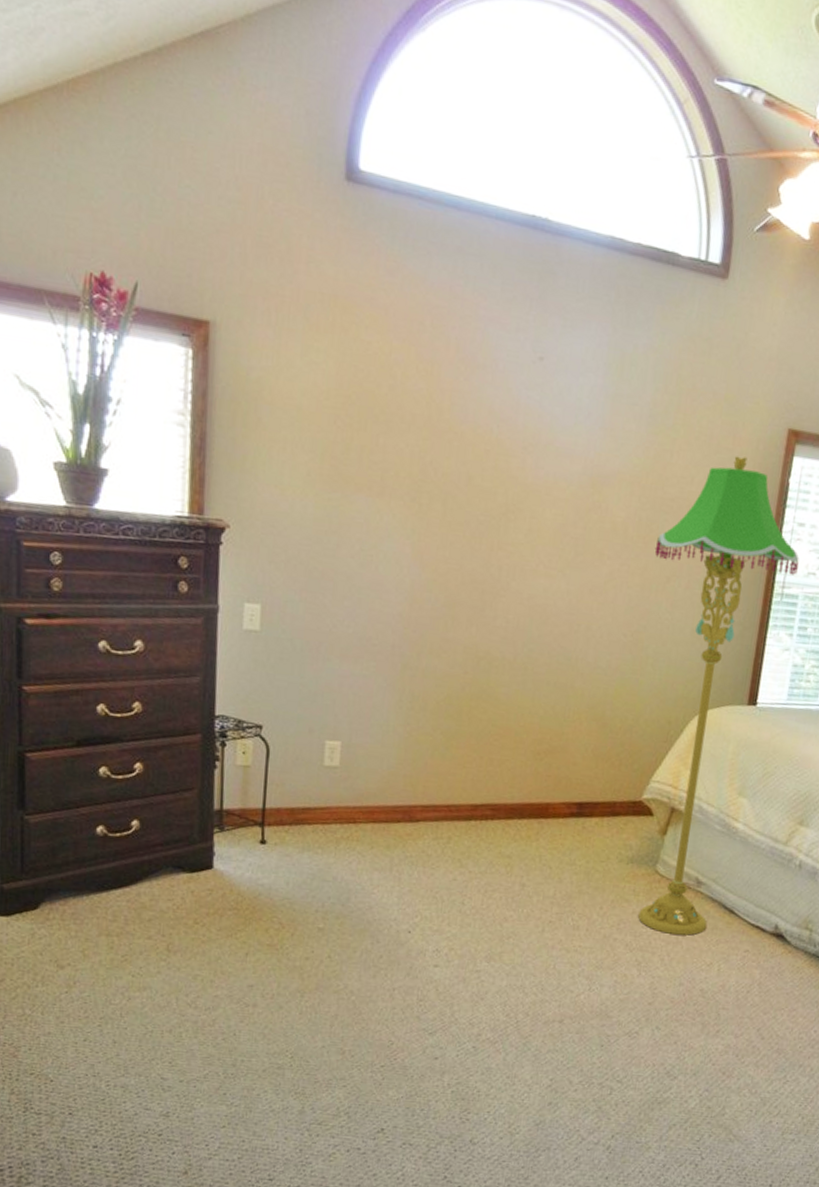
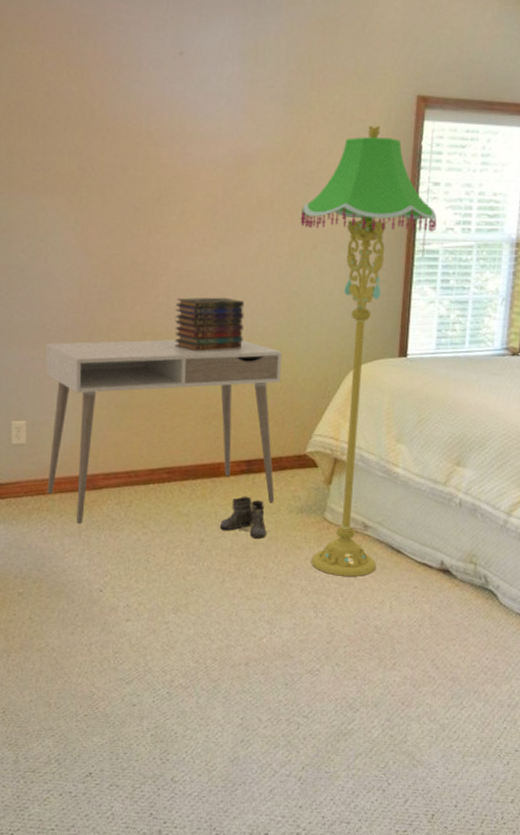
desk: none [358,658,625,859] -> present [46,339,282,525]
book stack: none [509,622,589,683] -> present [174,297,245,352]
boots: none [544,841,596,888] -> present [220,496,269,538]

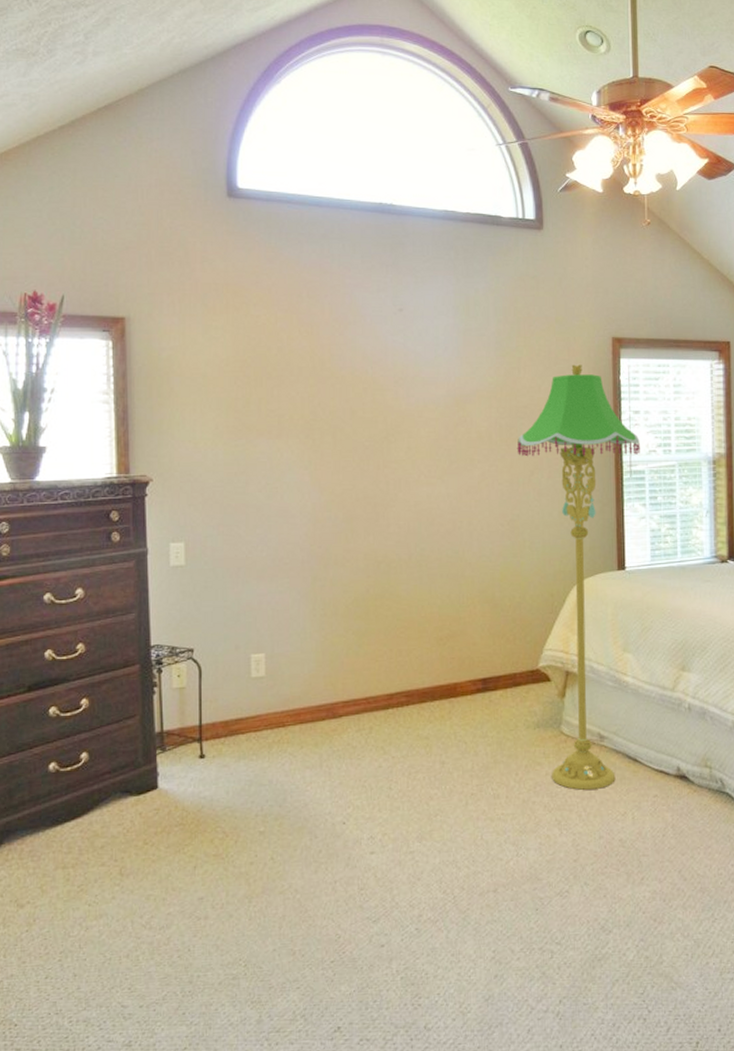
desk: present [46,339,282,525] -> none [284,562,512,756]
book stack: present [174,297,245,352] -> none [406,523,471,576]
boots: present [220,496,269,538] -> none [460,715,509,757]

